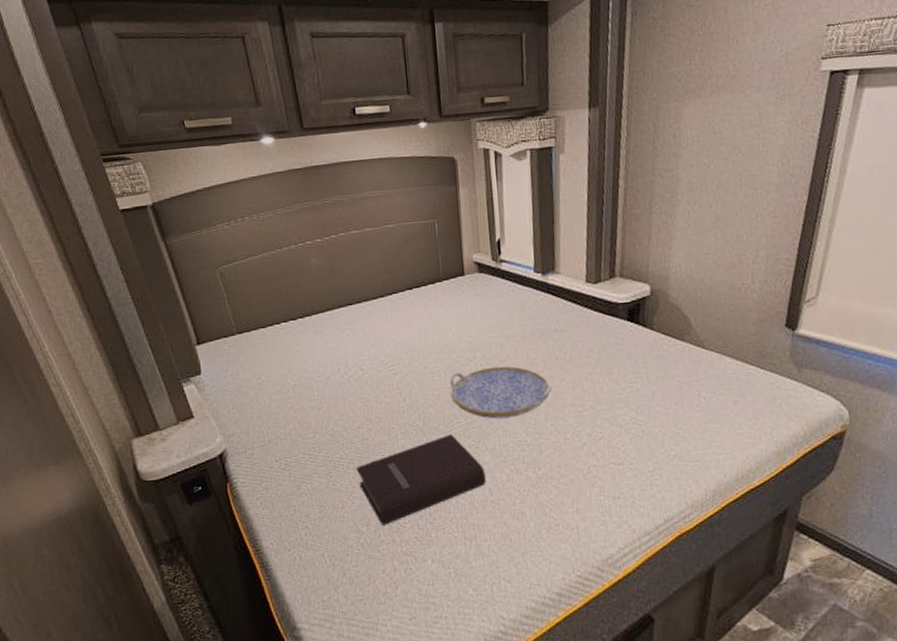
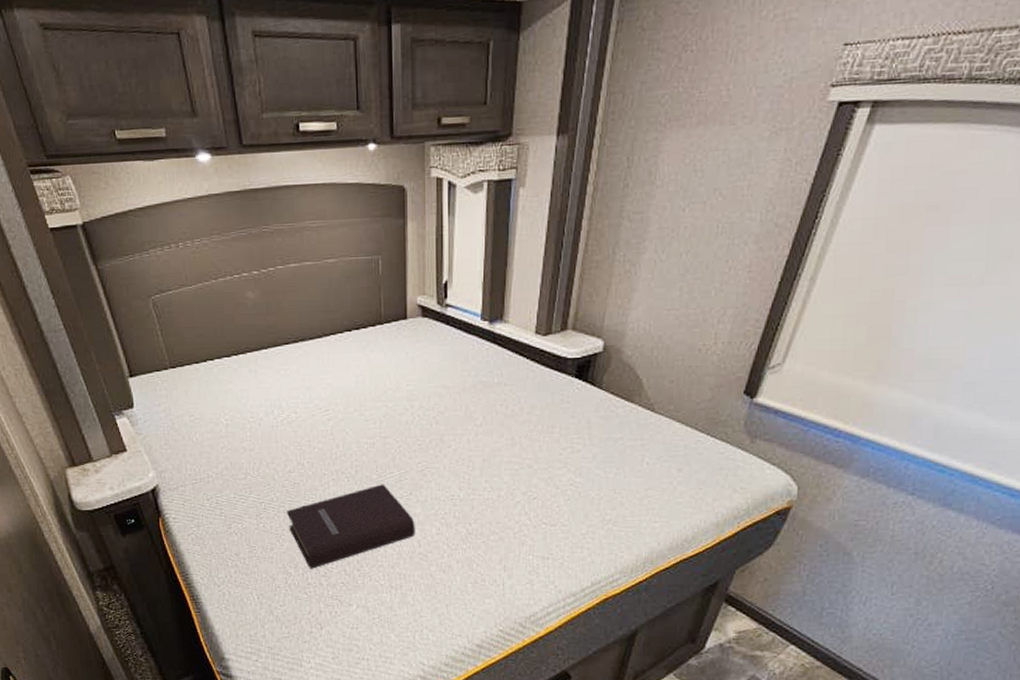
serving tray: present [450,366,553,419] -> none [385,418,491,471]

